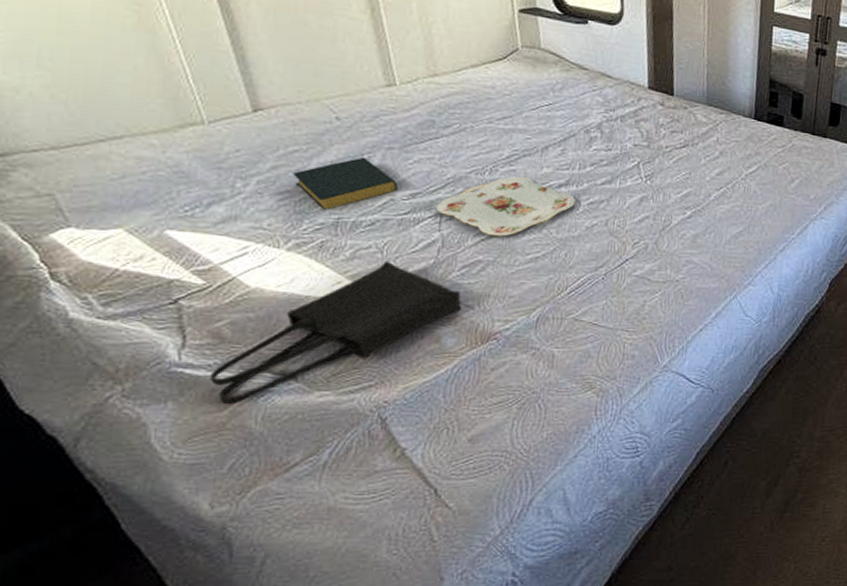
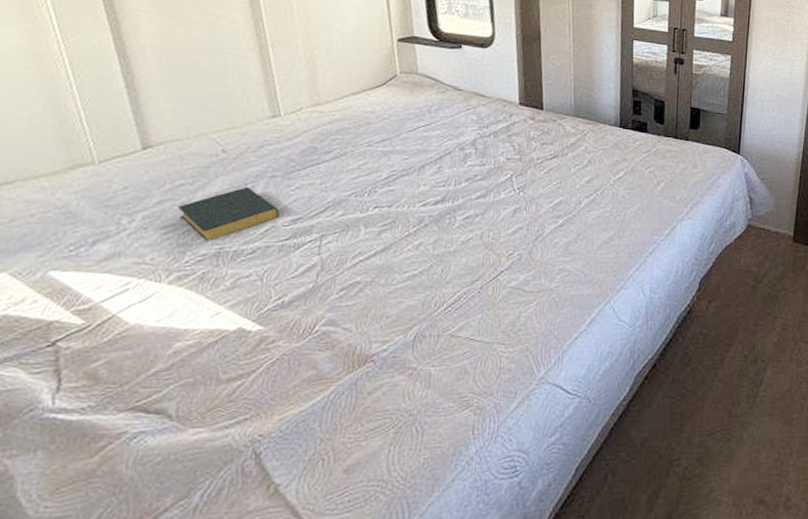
tote bag: present [209,260,462,404] -> none [82,288,339,449]
serving tray: present [436,176,575,237] -> none [316,195,451,256]

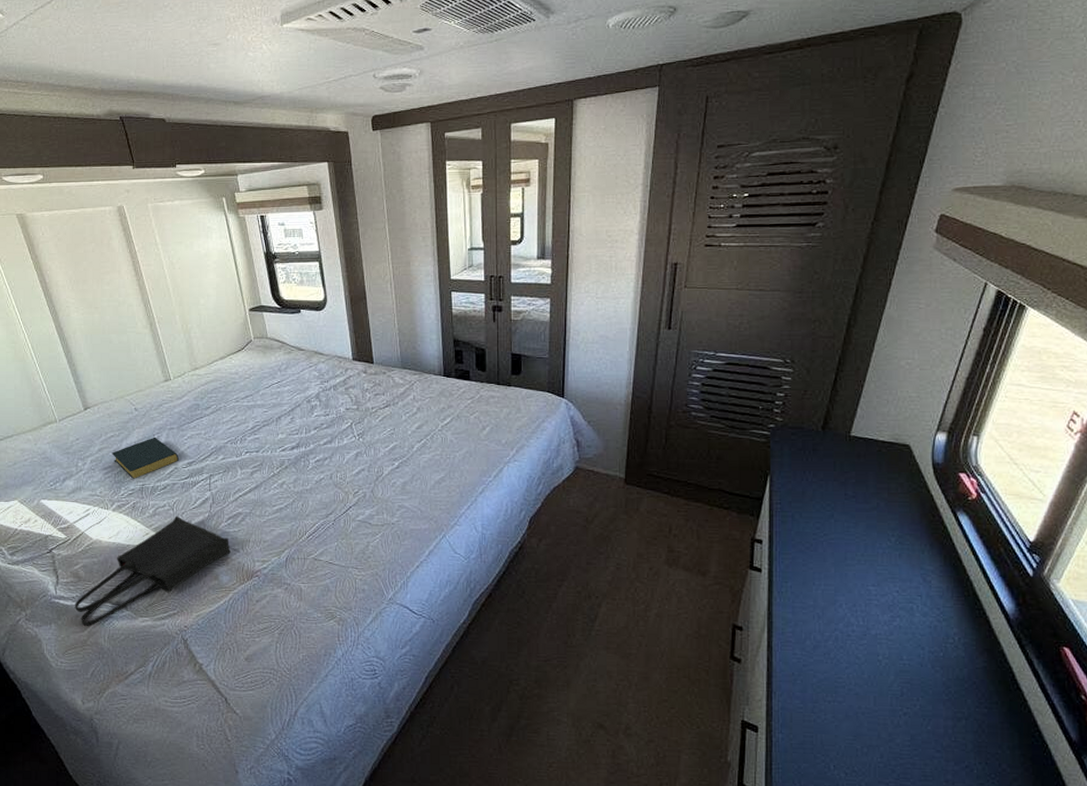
tote bag: none [82,288,339,449] -> present [74,515,231,626]

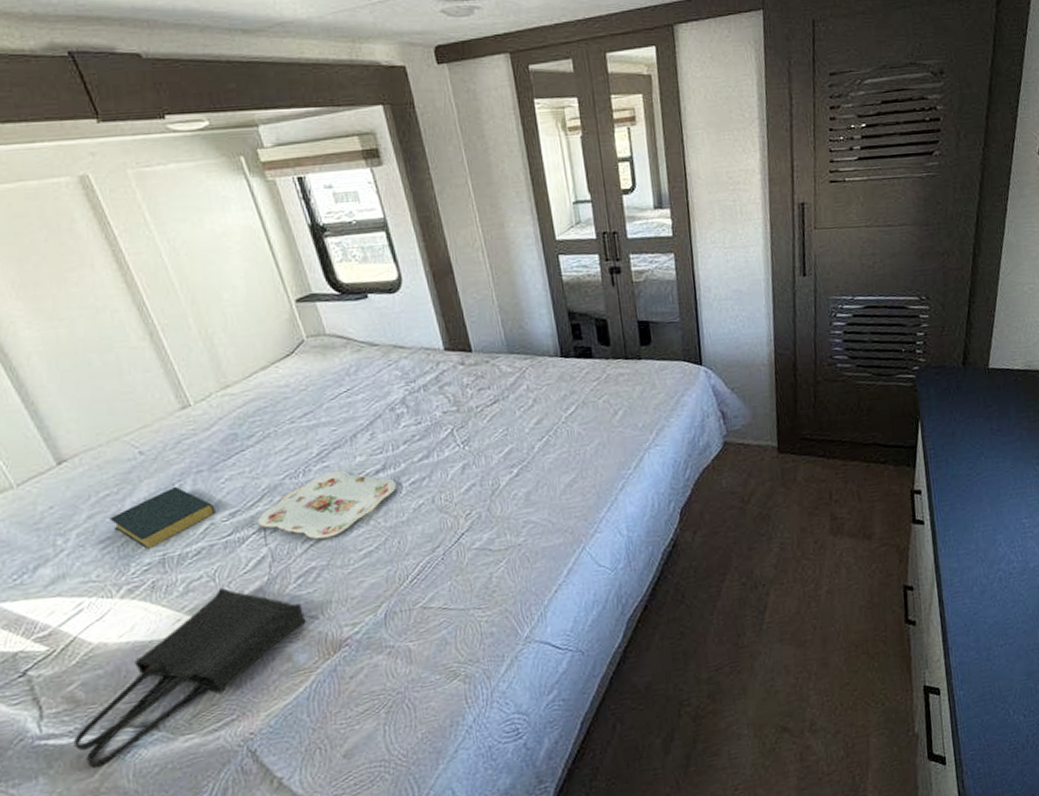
serving tray: none [206,442,305,492] -> present [257,470,396,540]

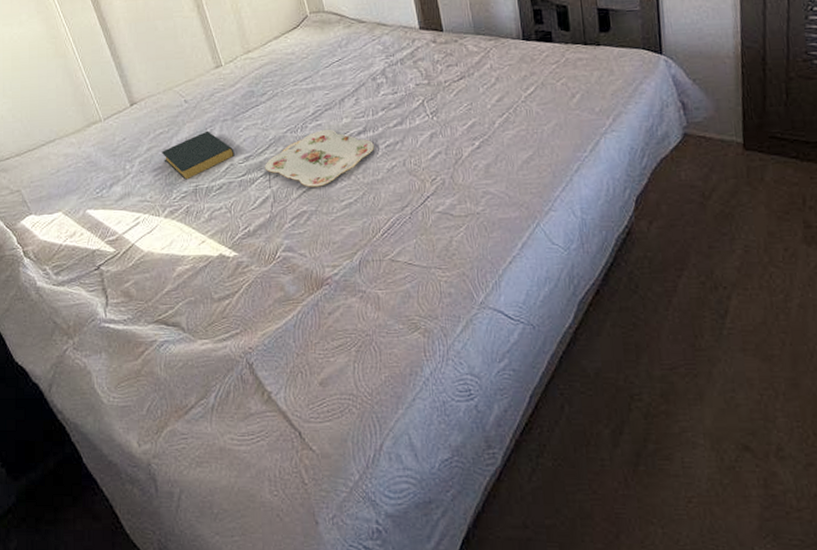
tote bag: present [73,587,306,768] -> none [126,219,297,353]

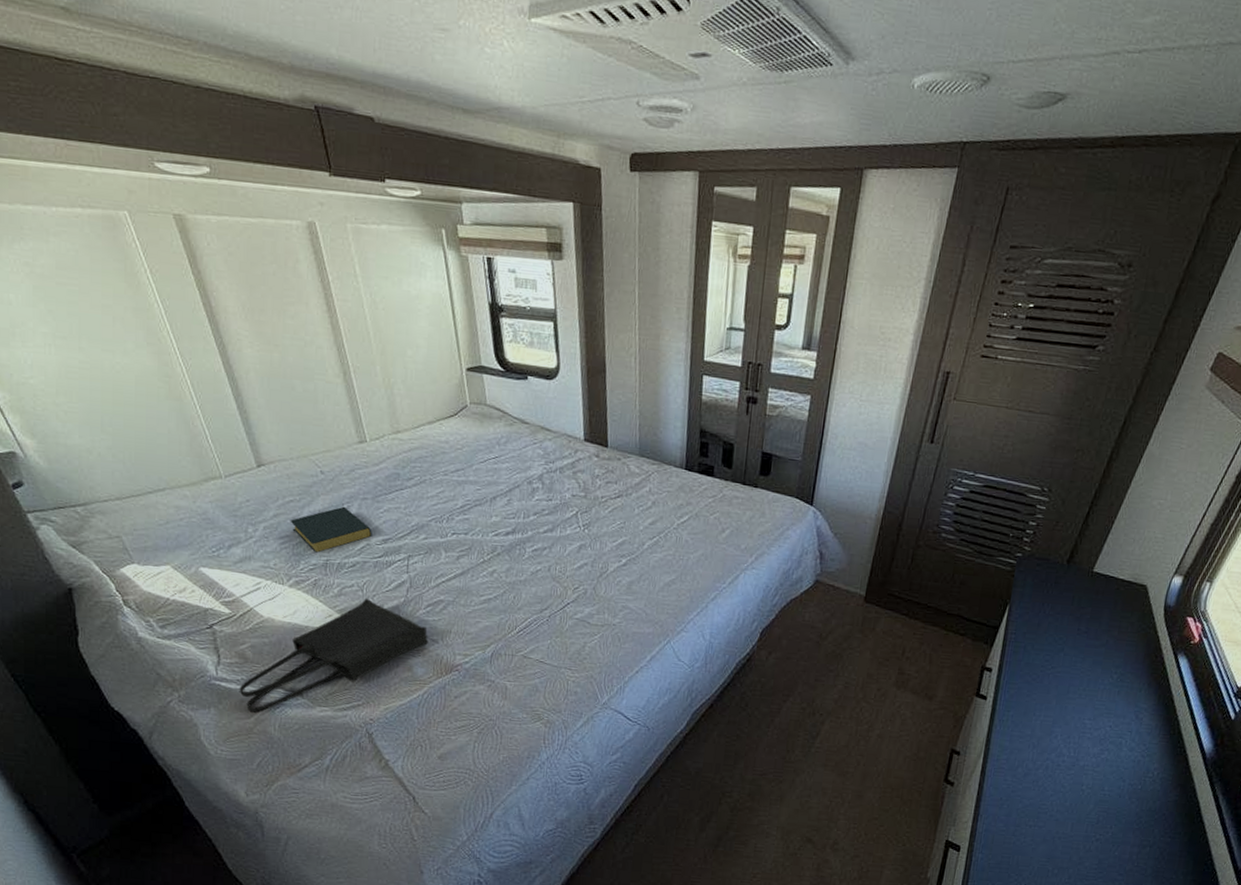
tote bag: none [126,219,297,353] -> present [239,598,428,713]
serving tray: present [265,129,374,187] -> none [404,524,521,579]

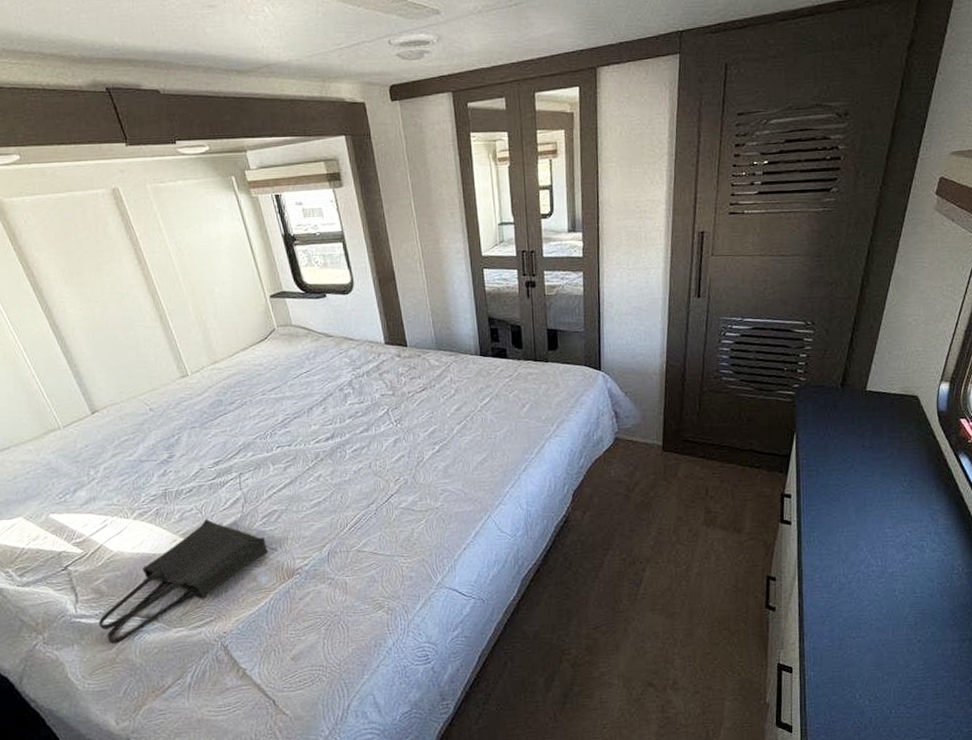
hardback book: present [290,506,372,553] -> none [127,437,204,484]

